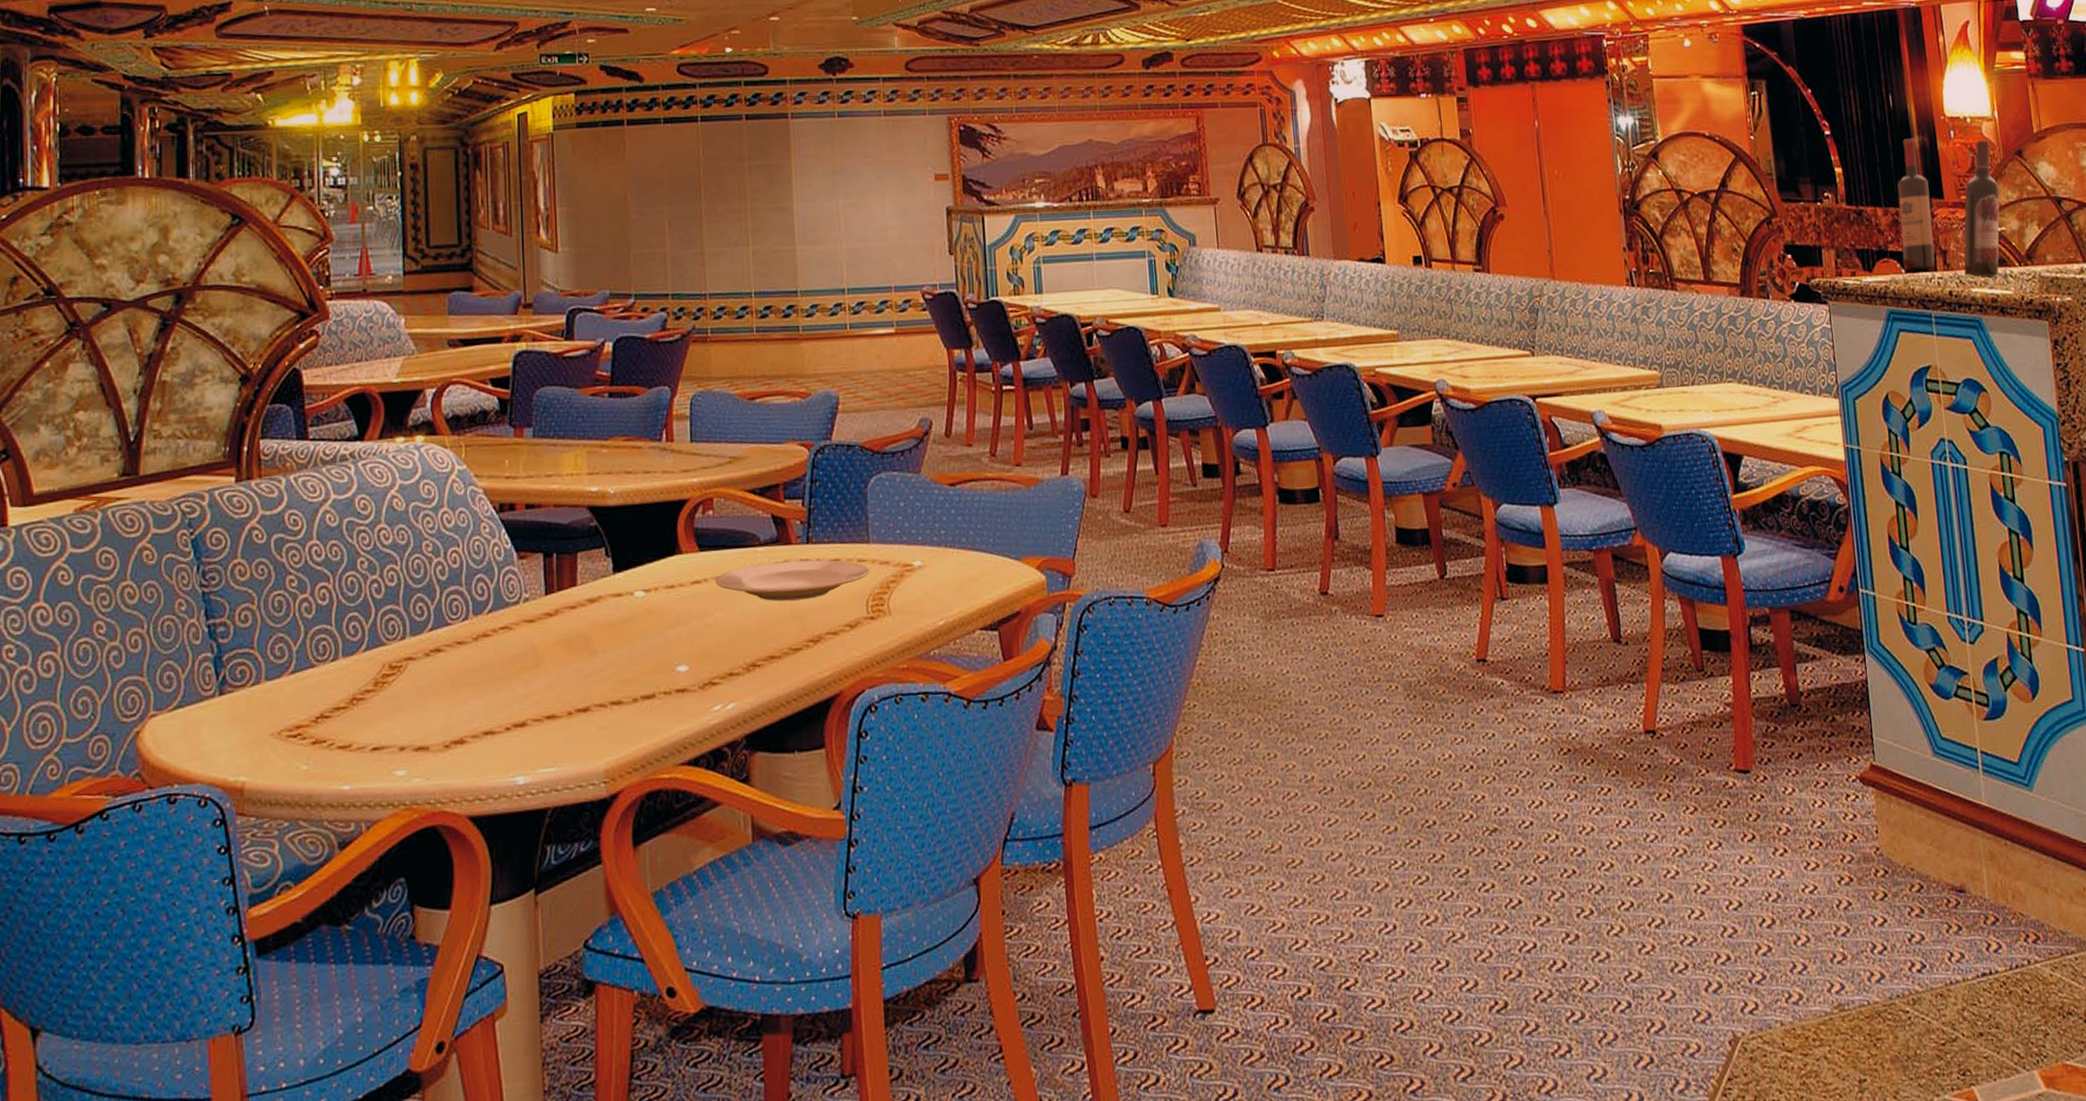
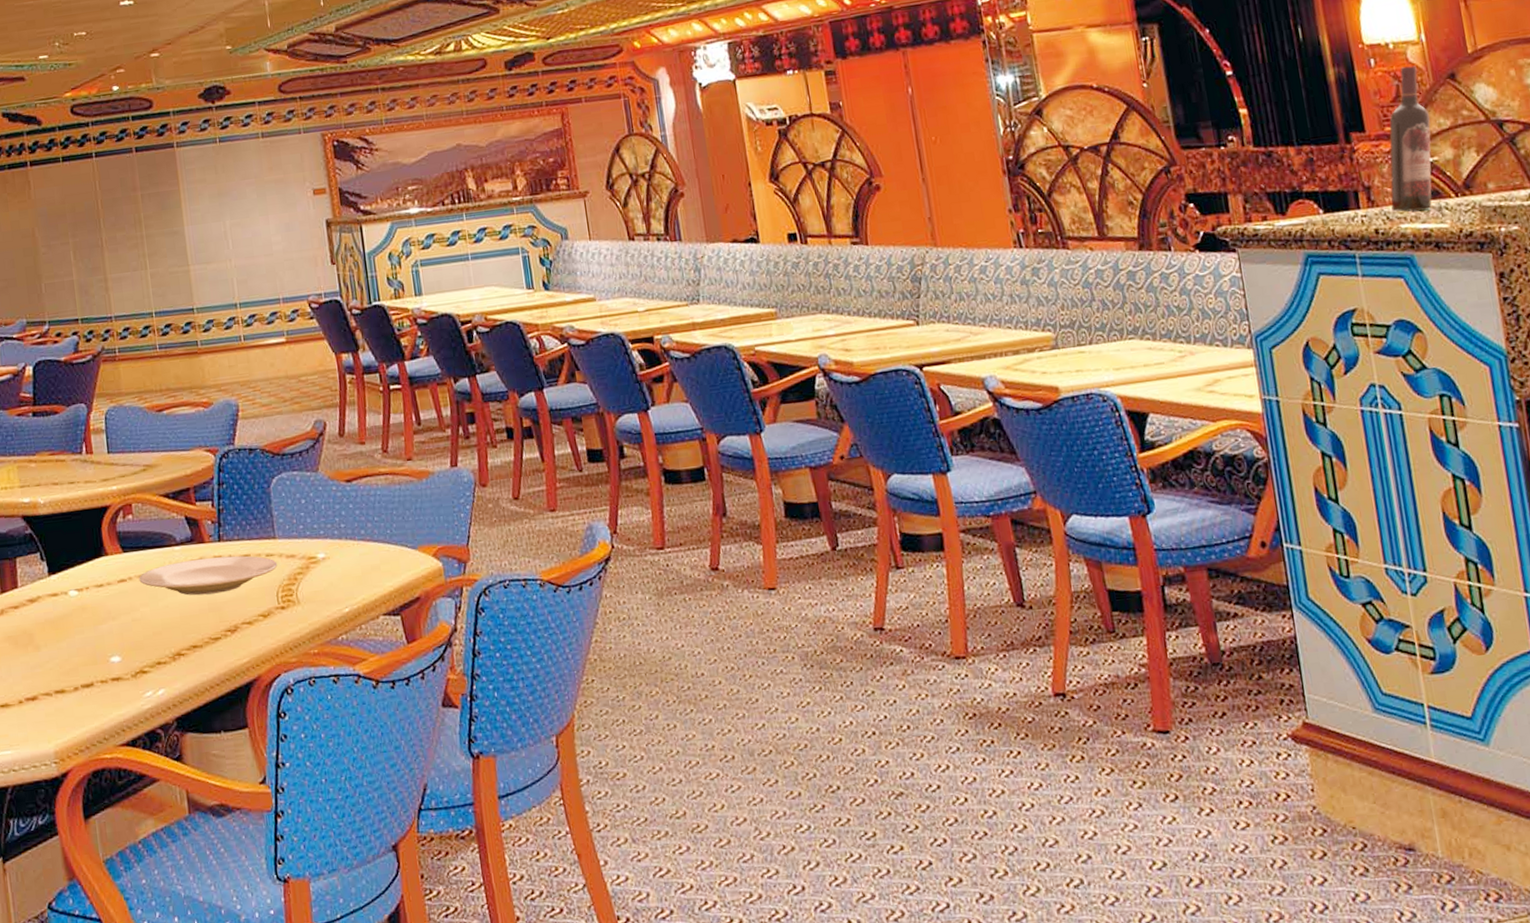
wine bottle: present [1897,138,1936,272] -> none [1311,71,1358,212]

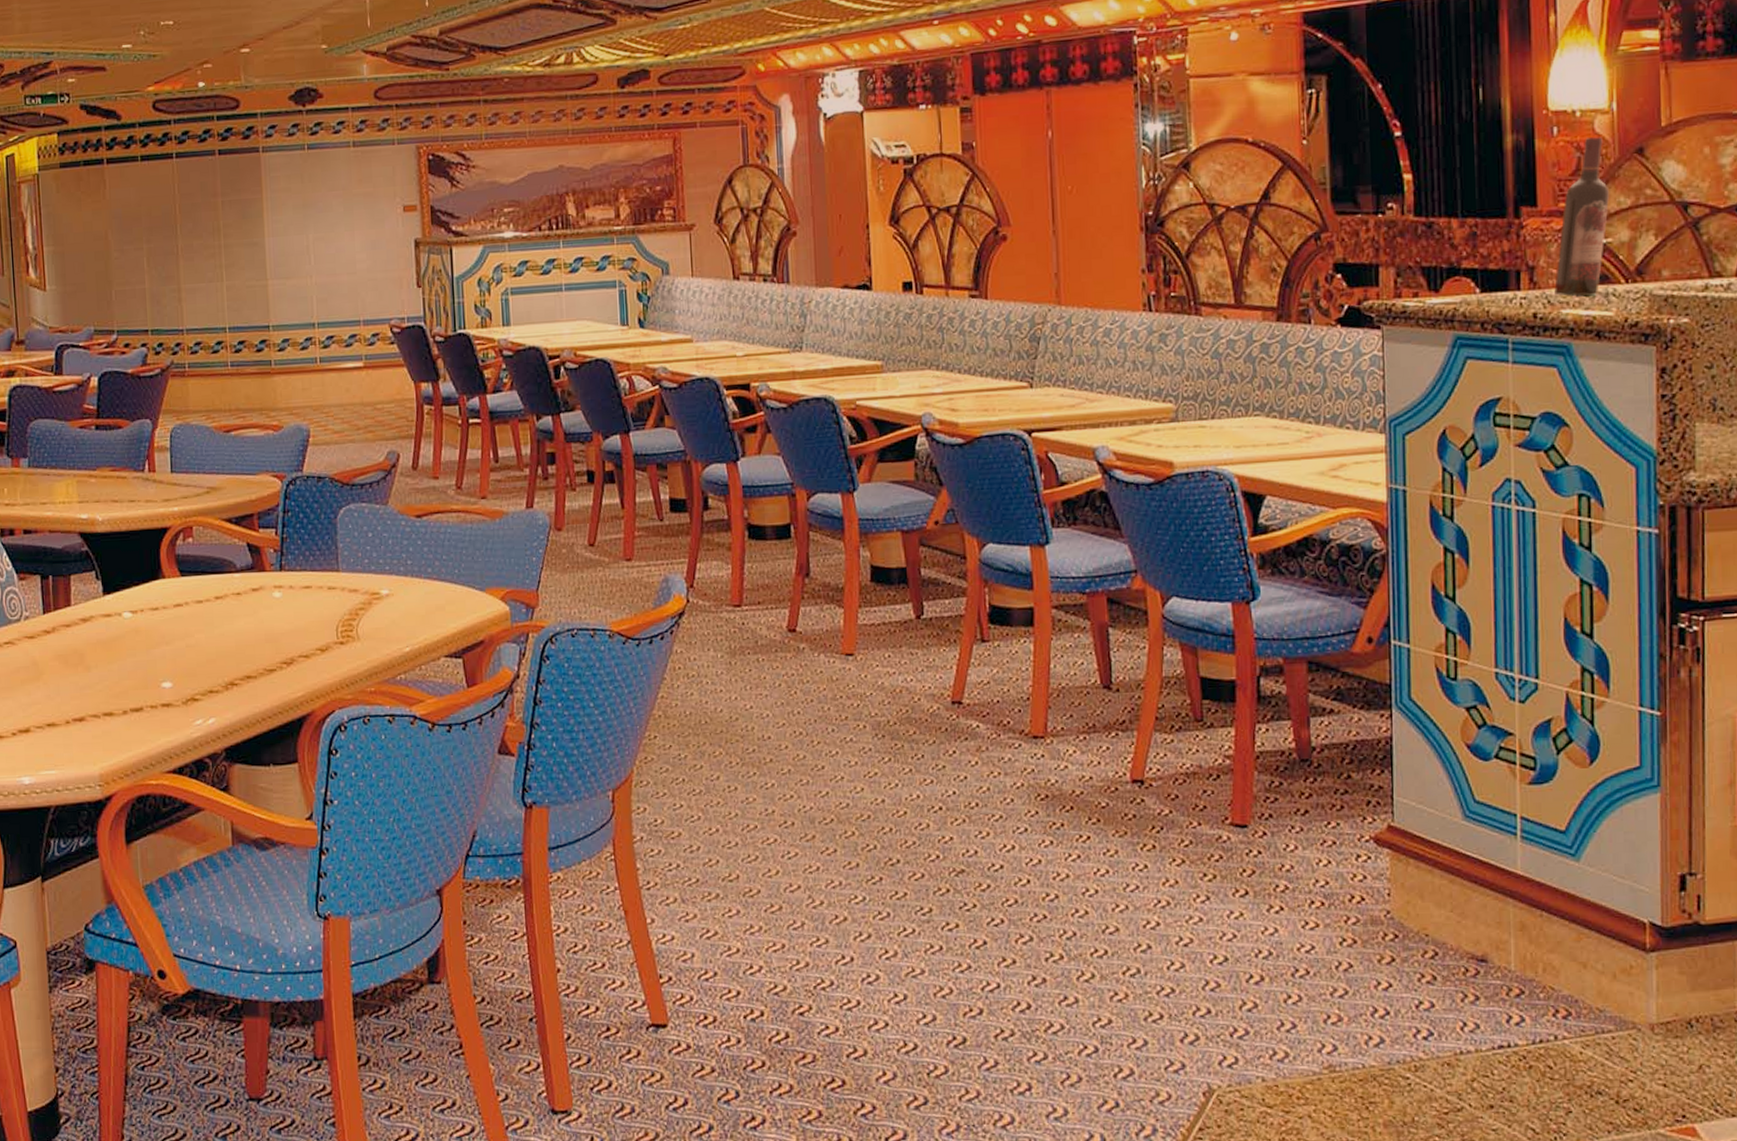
plate: present [139,555,278,596] -> none [195,586,339,625]

